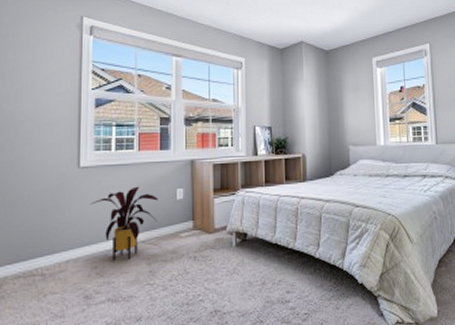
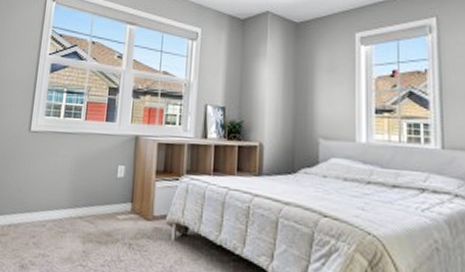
house plant: present [90,186,158,261] -> none [35,157,99,235]

